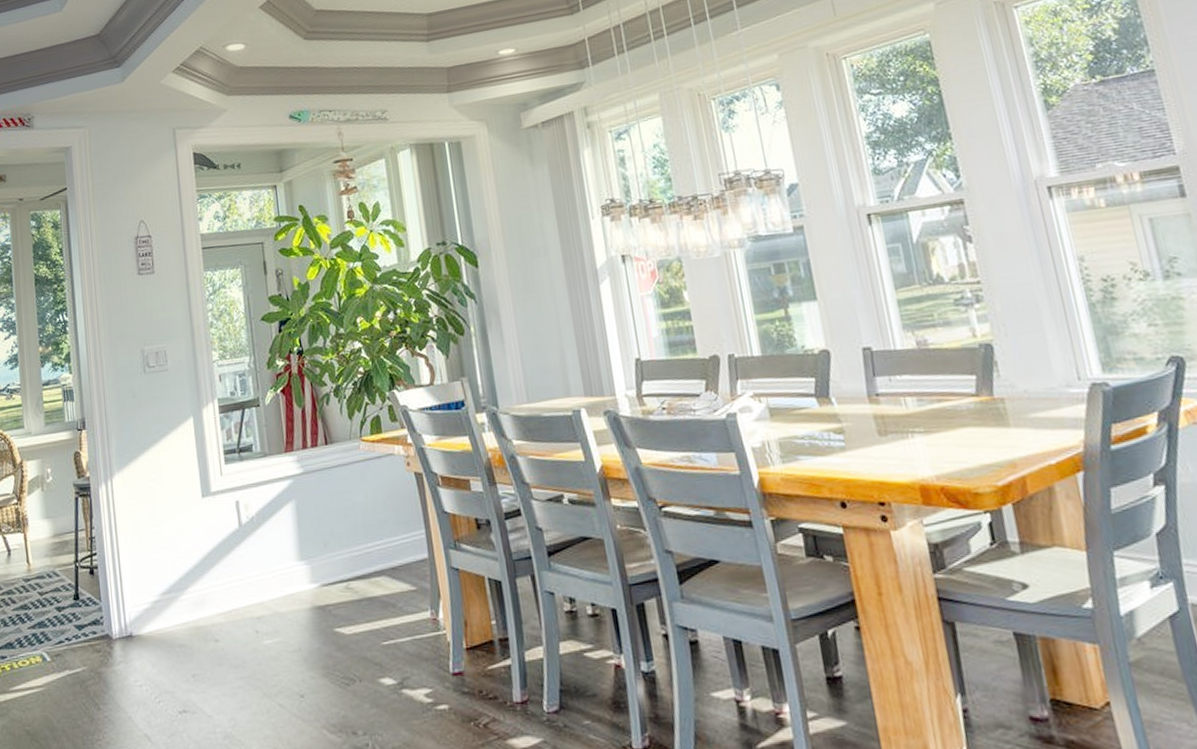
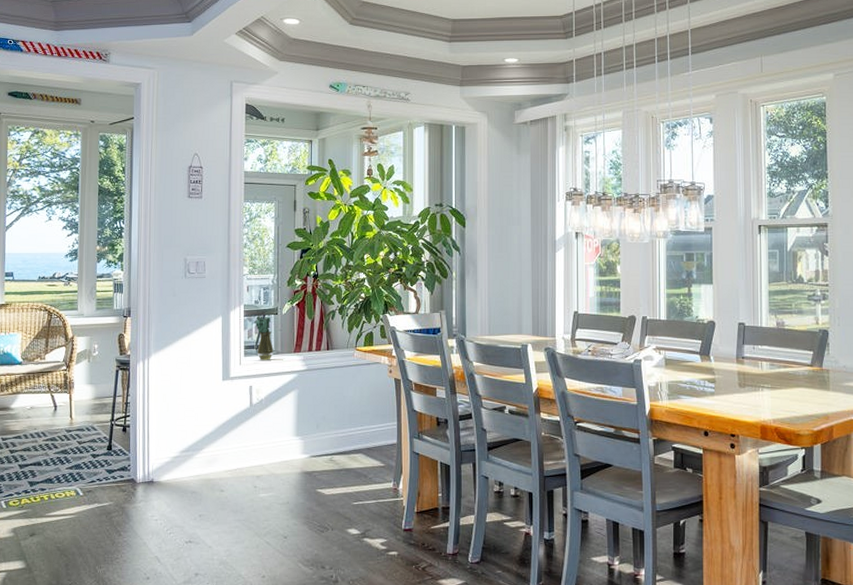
vase: none [231,408,260,467] -> present [253,313,274,360]

